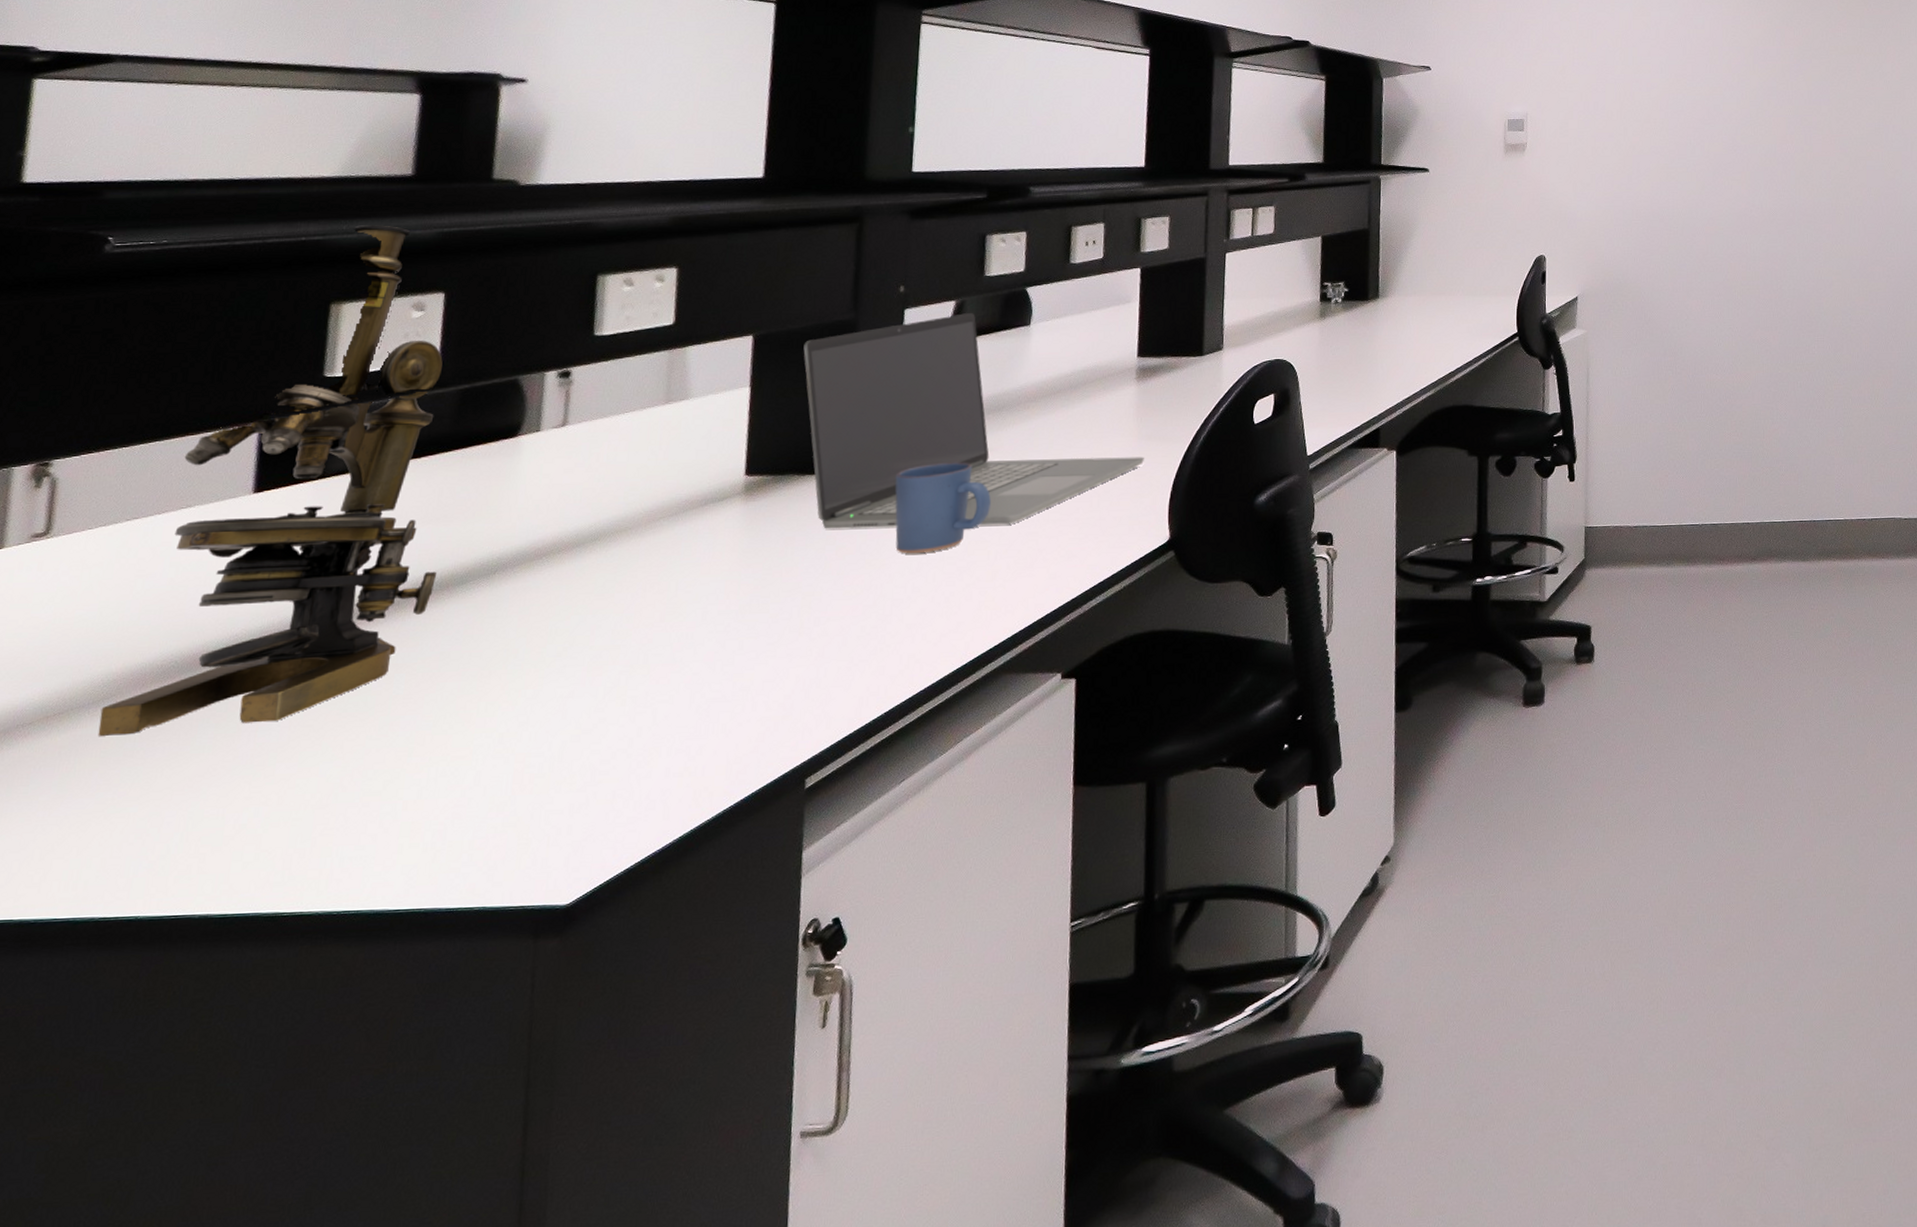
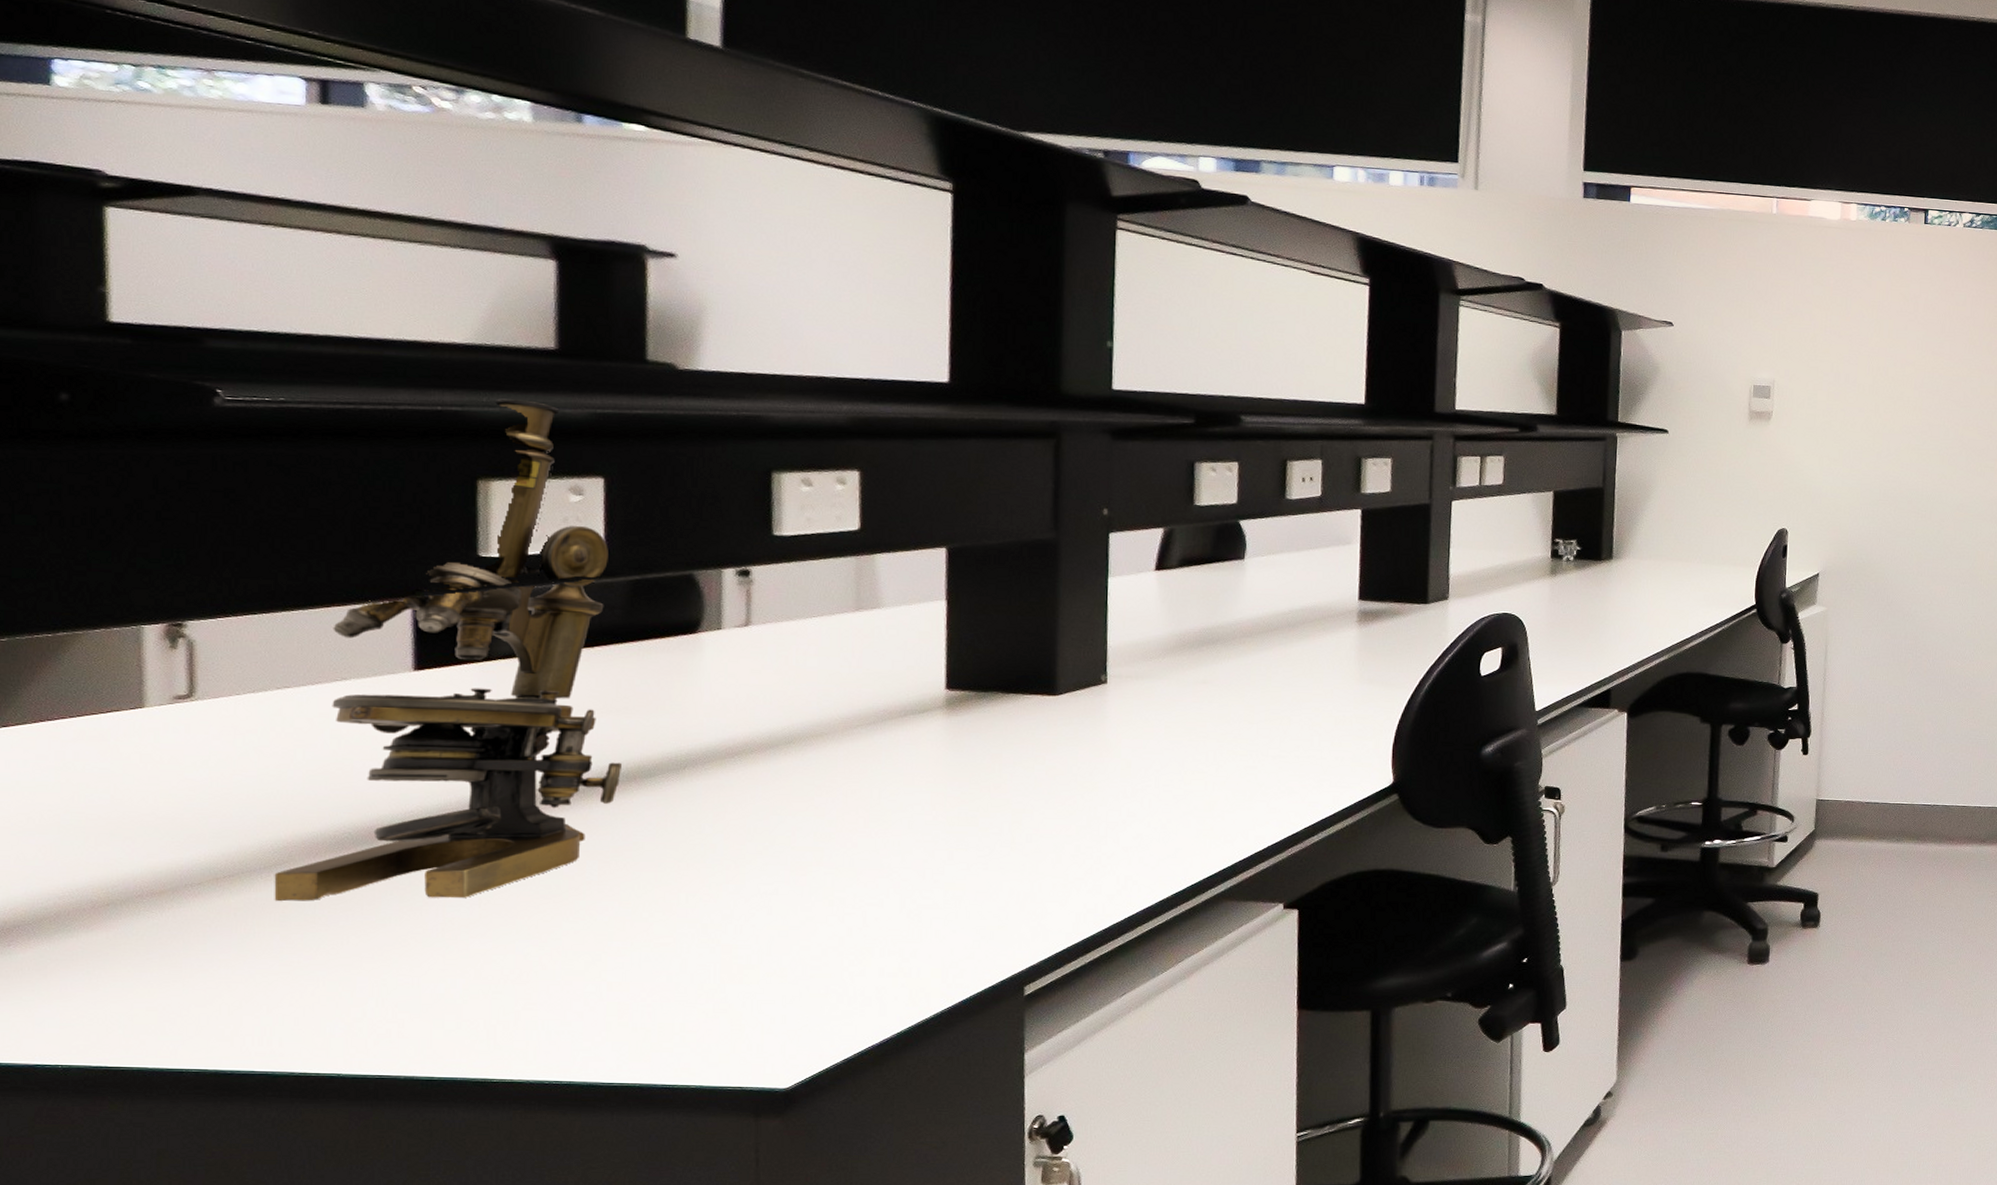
laptop: present [803,312,1144,529] -> none [1002,541,1366,756]
mug: present [895,462,991,554] -> none [1105,691,1207,780]

